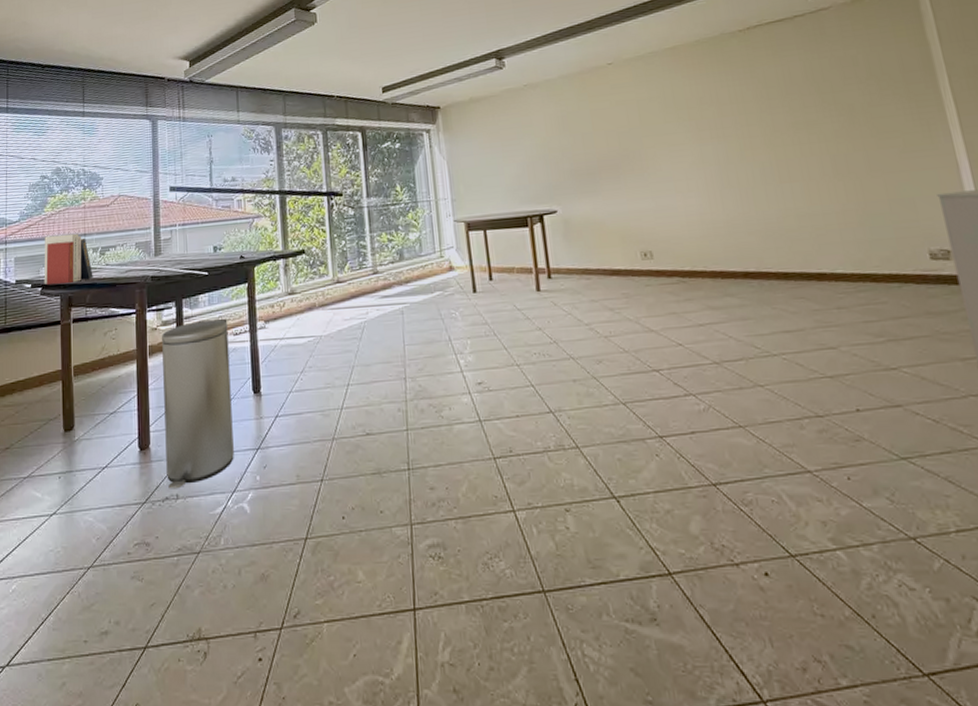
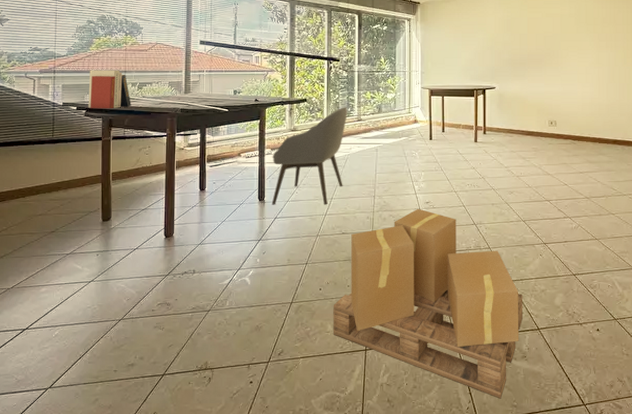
pedal bin: present [161,319,234,489] -> none [186,146,242,266]
chair: none [266,256,362,399] -> present [271,107,348,205]
cardboard boxes: none [363,392,643,690] -> present [333,208,523,399]

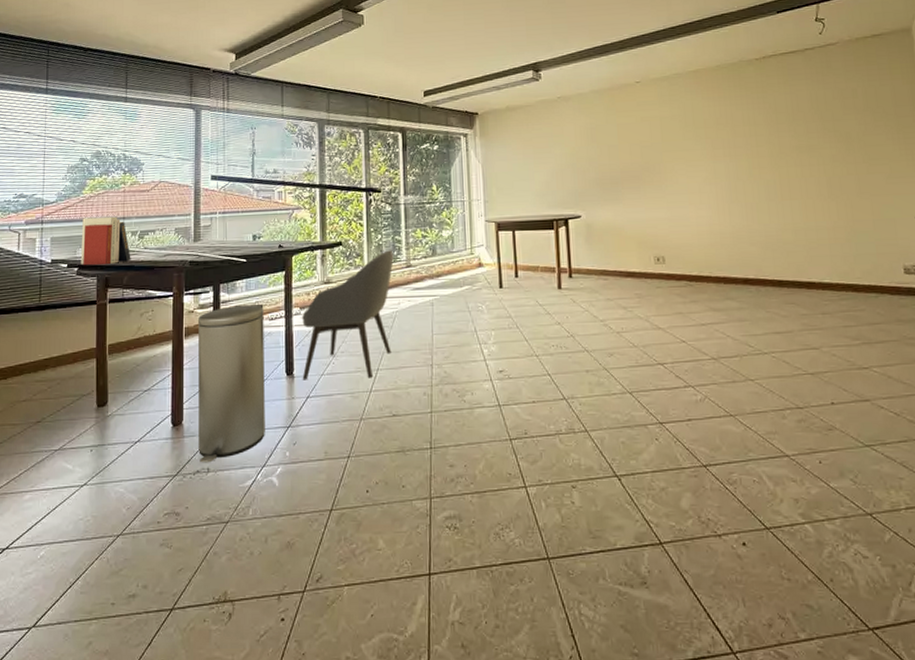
pedal bin: none [186,146,242,266] -> present [197,305,265,463]
cardboard boxes: present [333,208,523,399] -> none [384,379,638,644]

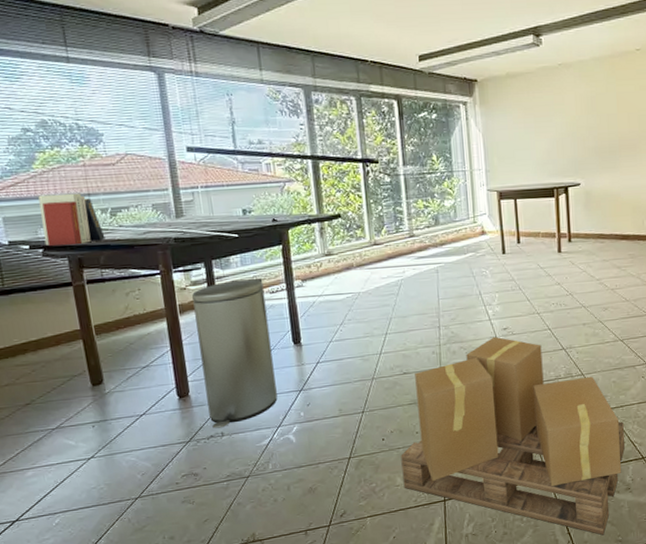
chair: present [301,250,394,380] -> none [303,221,399,348]
cardboard boxes: none [384,379,638,644] -> present [400,336,625,536]

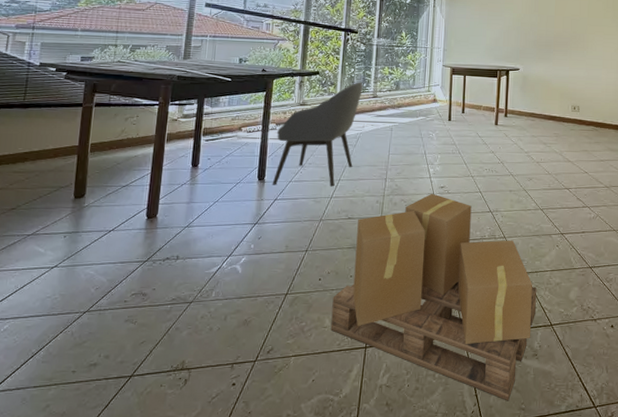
books: present [38,193,105,247] -> none [69,28,121,73]
pedal bin: present [191,279,278,429] -> none [170,118,243,251]
chair: none [303,221,399,348] -> present [272,82,363,187]

